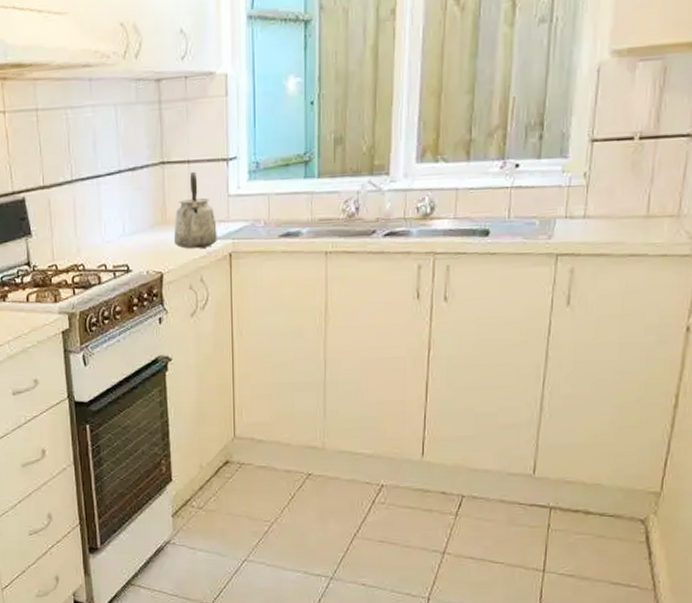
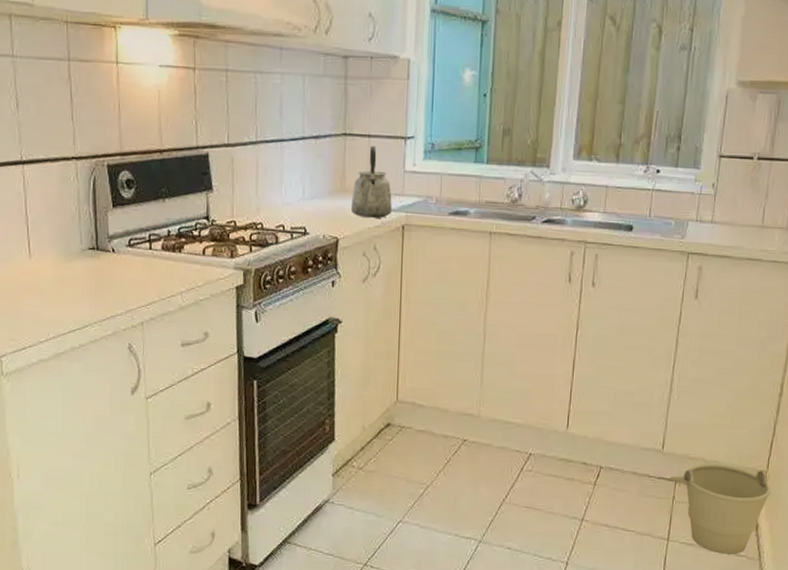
bucket: none [543,487,668,585] -> present [669,464,772,554]

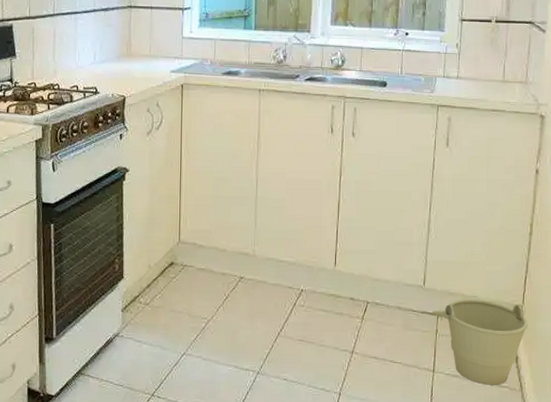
kettle: present [350,145,392,219] -> none [135,16,172,79]

